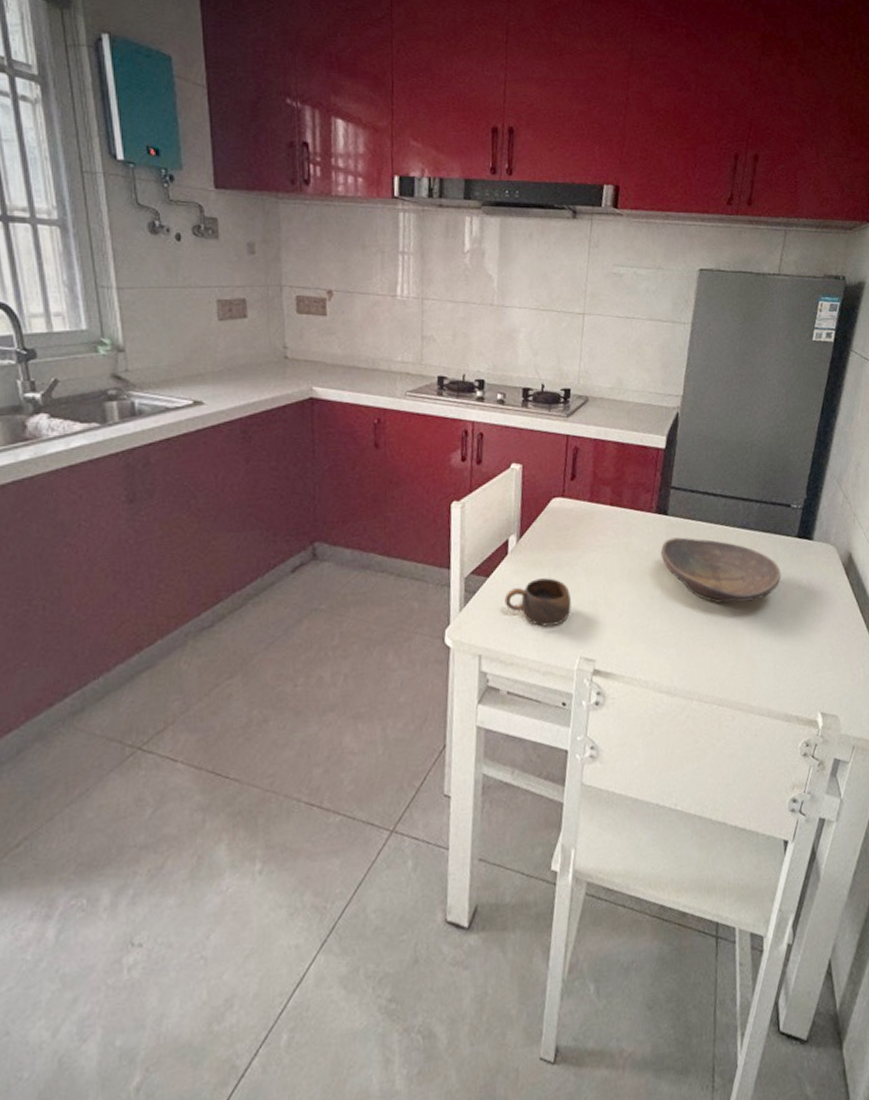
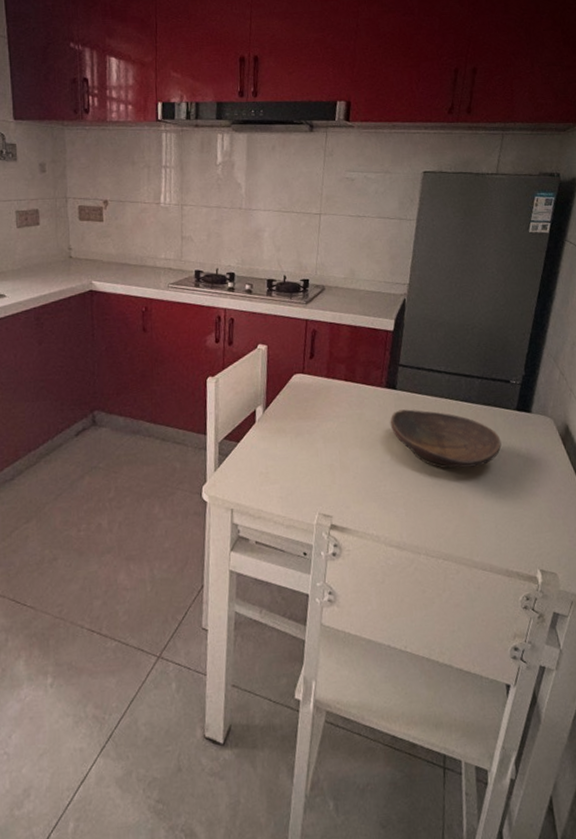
cup: present [504,578,571,627] -> none [253,443,311,486]

